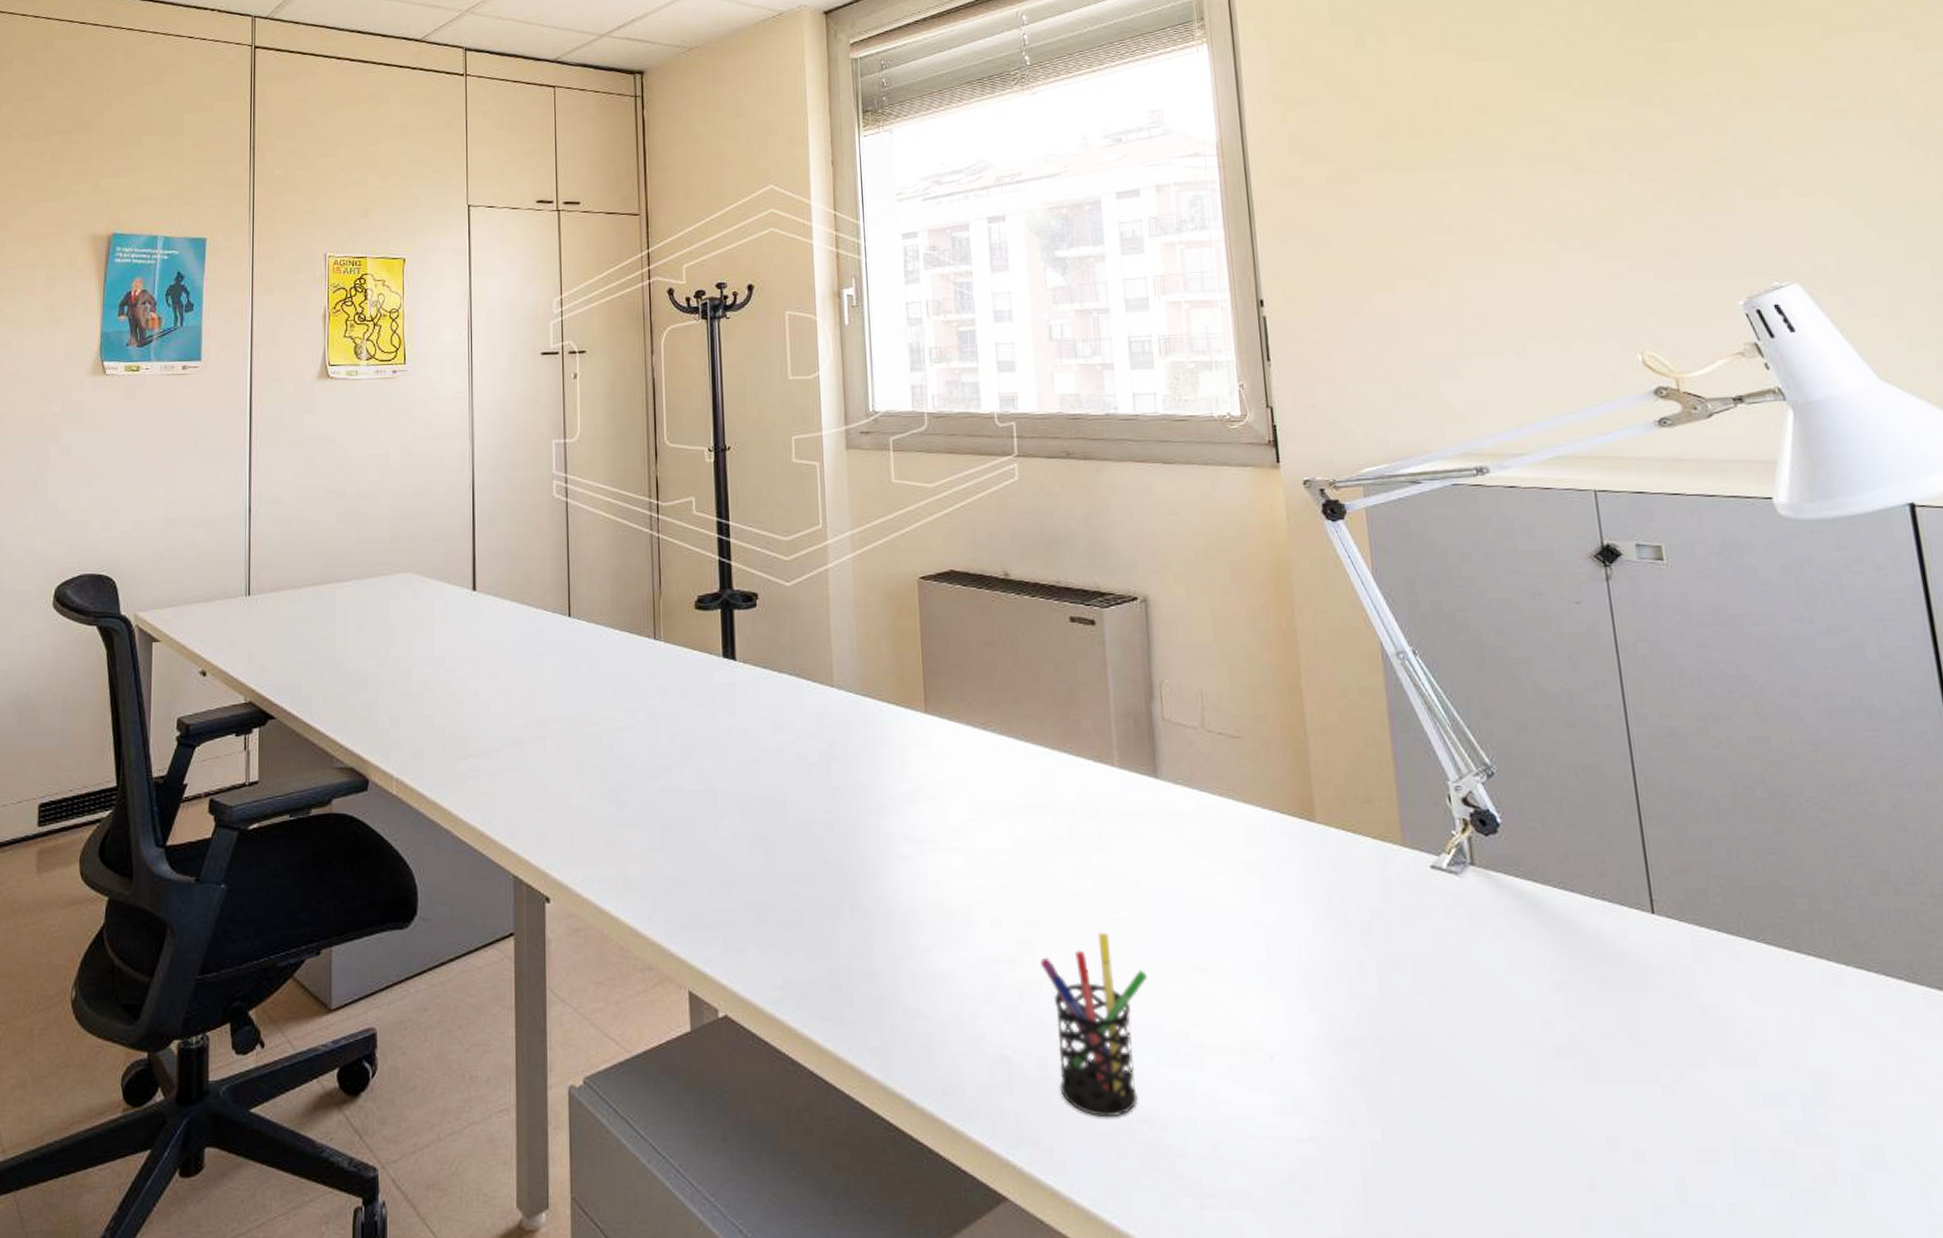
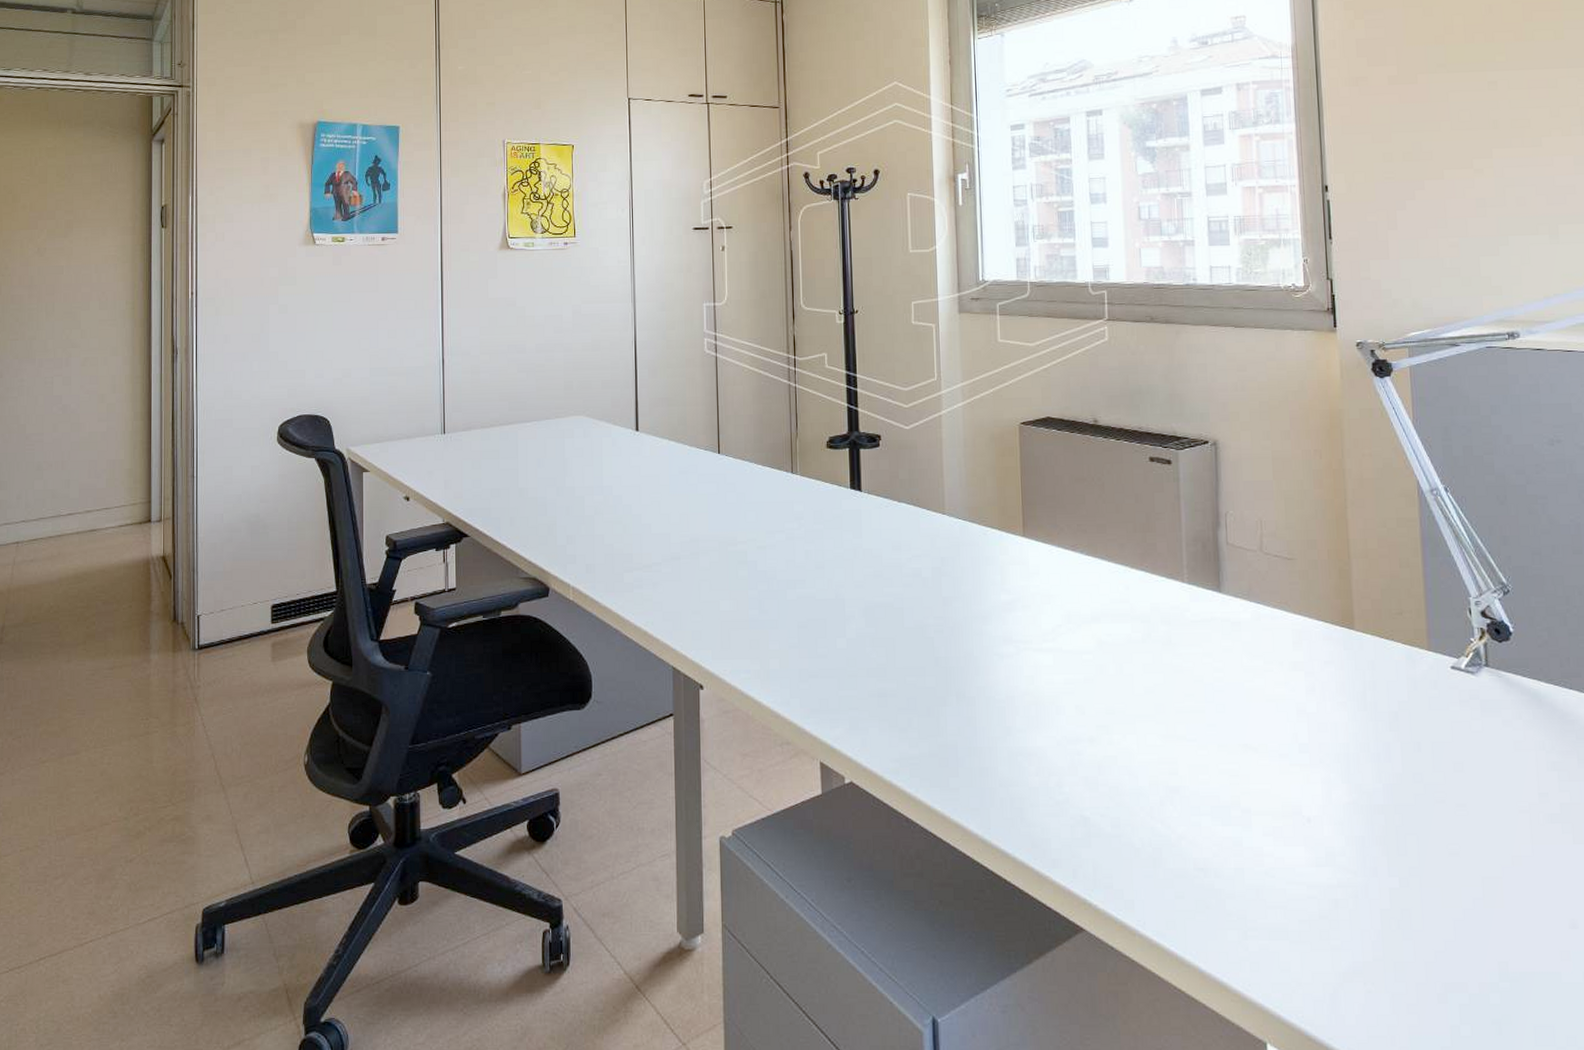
pen holder: present [1040,932,1147,1116] -> none [1116,718,1206,866]

